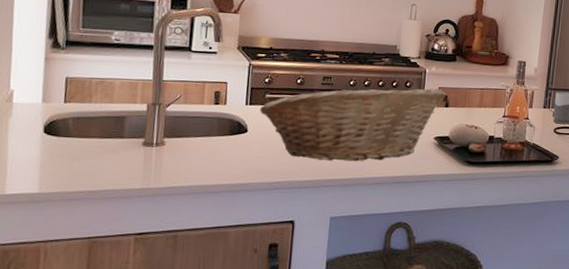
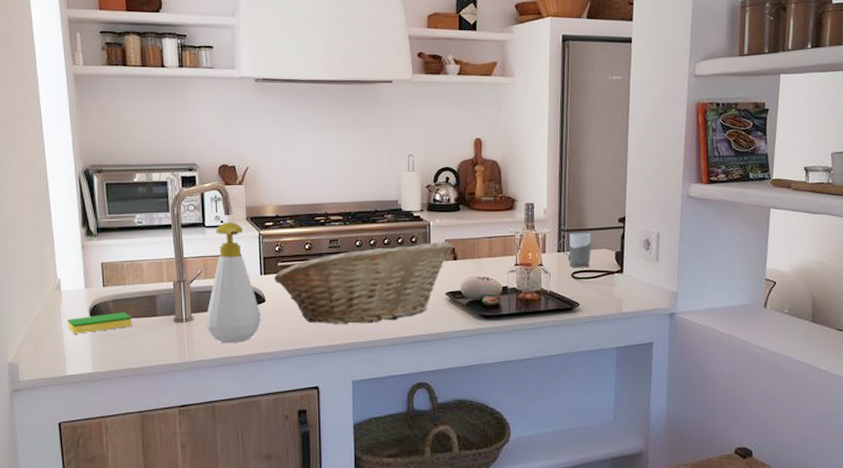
dish sponge: none [14,131,94,151] -> present [67,312,133,334]
soap bottle: none [178,49,241,172] -> present [206,222,261,344]

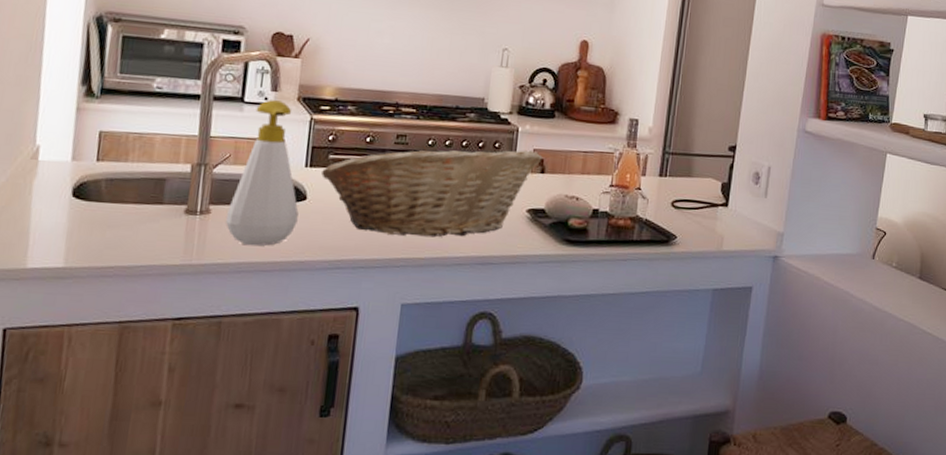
dish sponge: present [67,312,133,334] -> none [39,194,129,217]
mug: present [557,232,591,268] -> none [659,156,697,197]

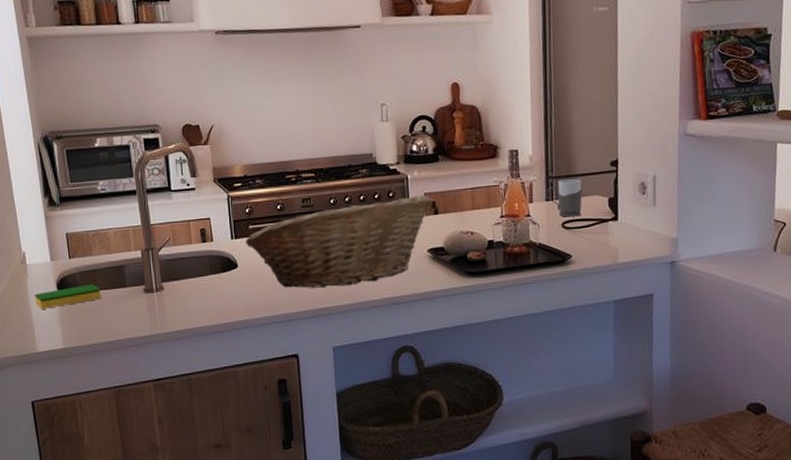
dish sponge: none [39,194,129,217] -> present [34,284,102,309]
soap bottle: present [226,100,299,246] -> none [177,185,234,313]
mug: none [659,156,697,197] -> present [545,178,582,217]

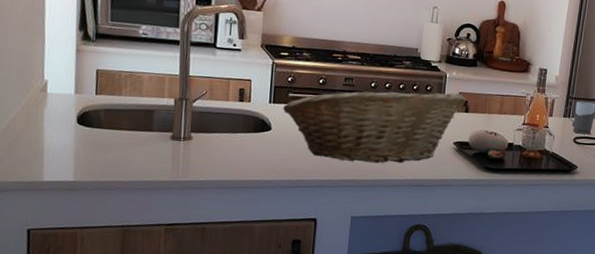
dish sponge: present [34,284,102,309] -> none [50,122,125,140]

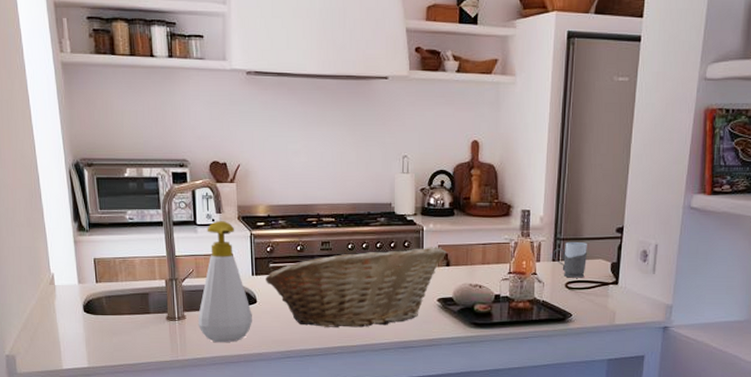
soap bottle: none [205,46,265,167] -> present [198,221,252,343]

